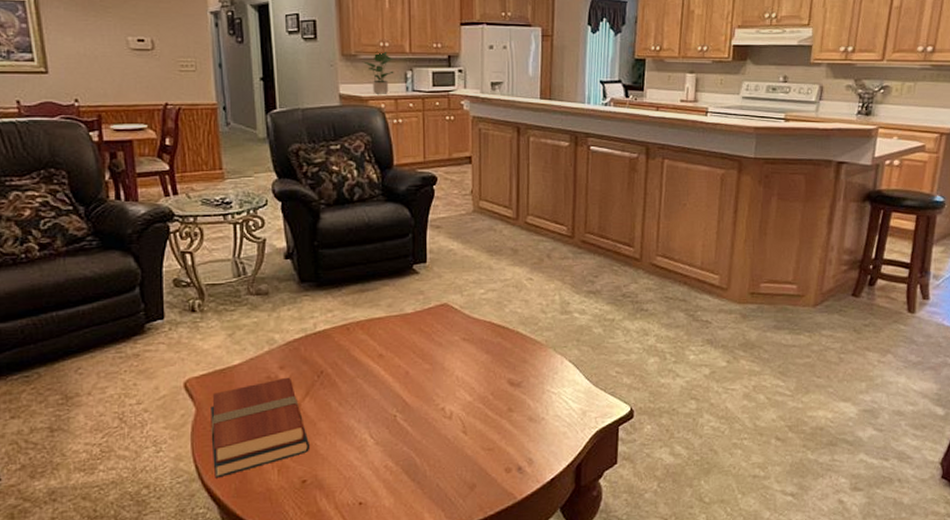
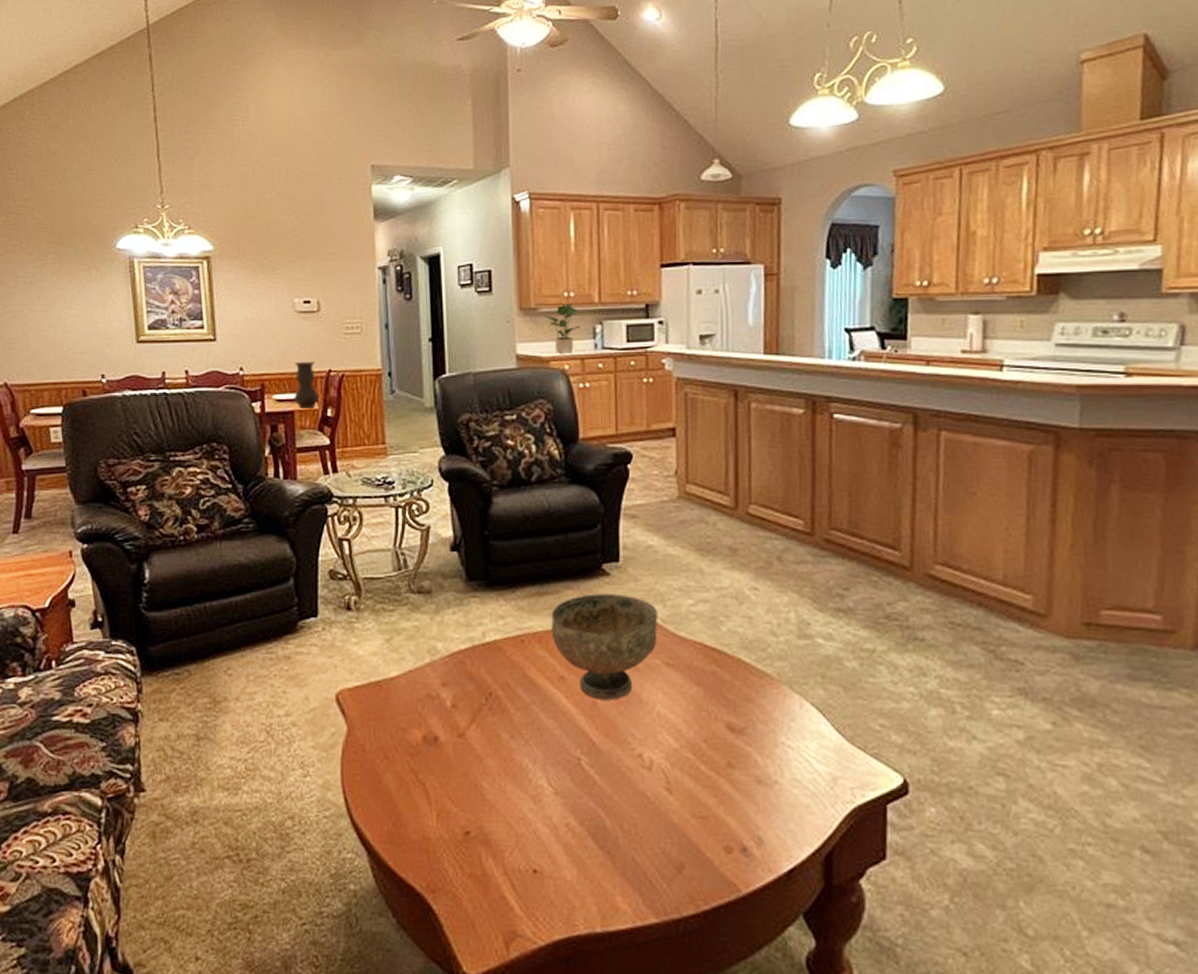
vase: none [129,95,157,137] -> present [293,361,319,408]
books: present [211,377,311,478] -> none [363,697,476,817]
decorative bowl: none [371,288,458,370] -> present [551,594,659,700]

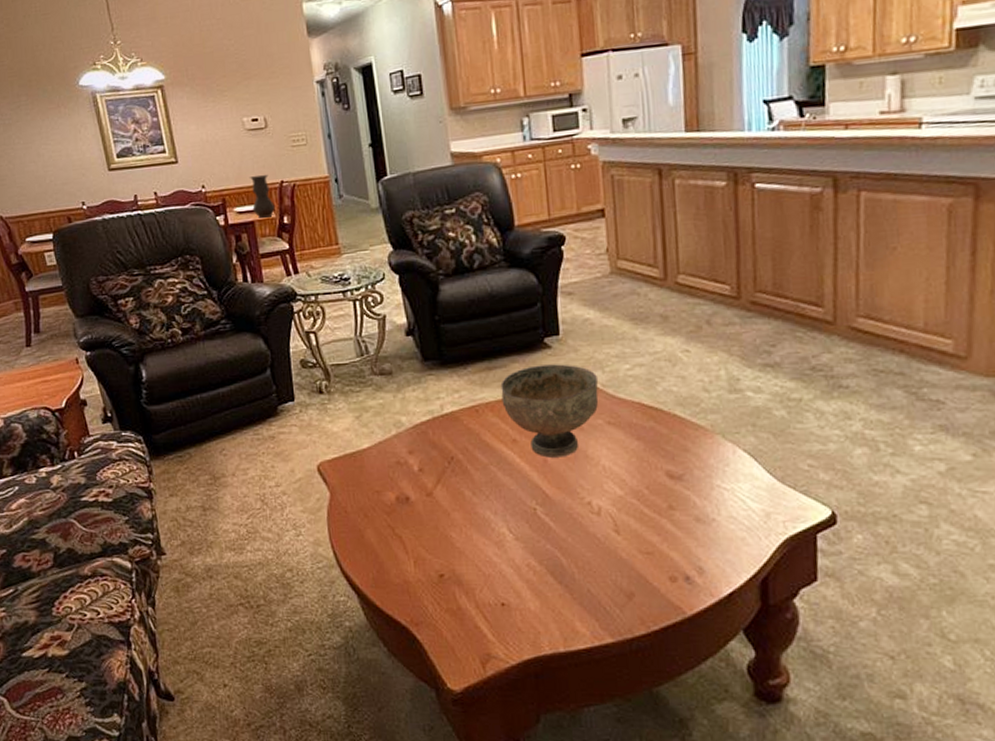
potted plant: present [543,302,581,355] -> none [472,98,509,149]

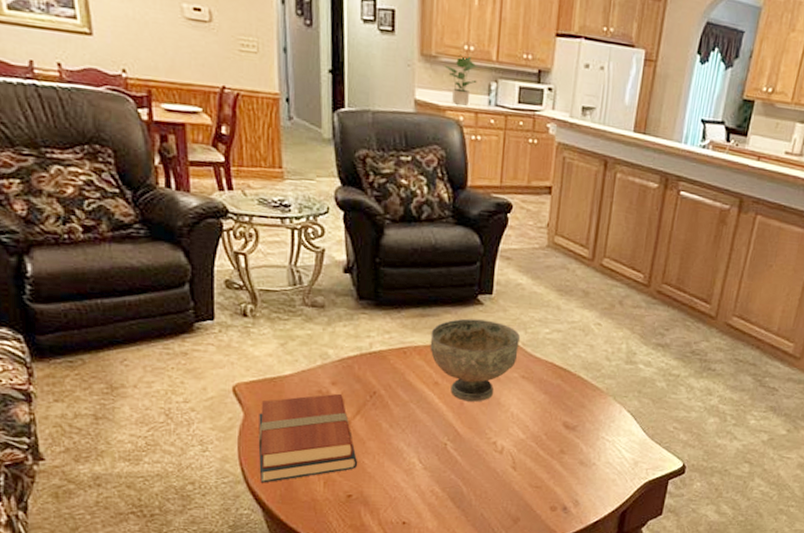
vase: present [249,174,275,218] -> none [183,73,212,123]
books: none [344,462,446,566] -> present [258,393,358,483]
potted plant: none [472,98,509,149] -> present [443,54,478,107]

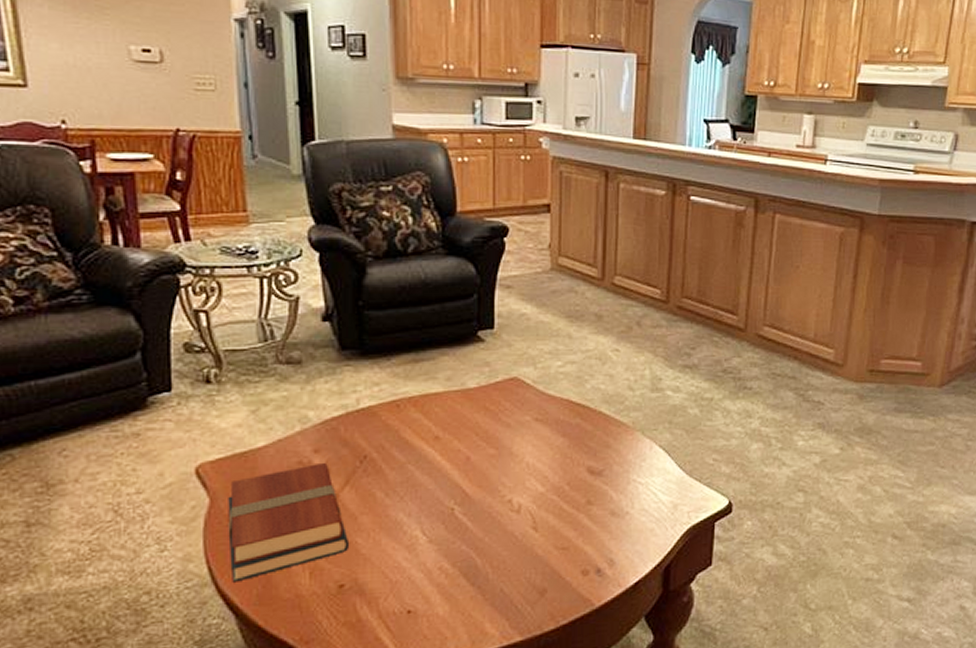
decorative bowl: present [430,318,521,402] -> none [427,358,530,455]
potted plant: present [443,54,478,107] -> none [421,74,460,128]

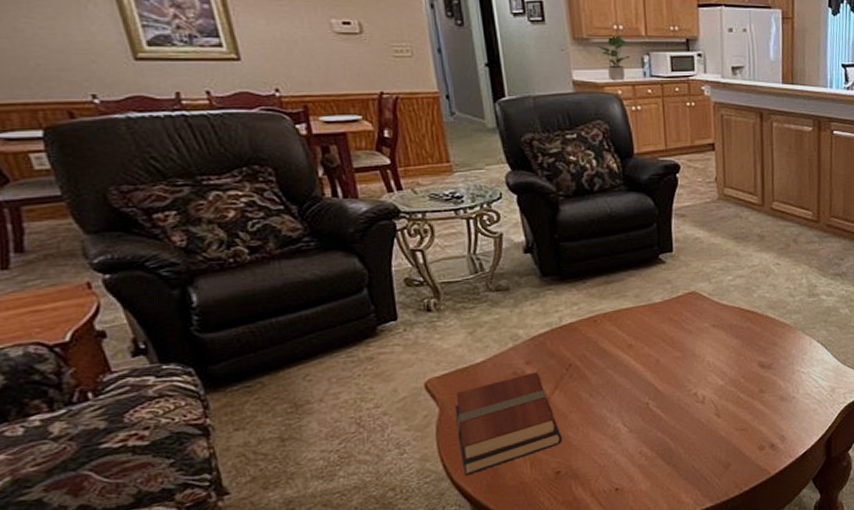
potted plant: none [421,74,460,128] -> present [595,34,630,81]

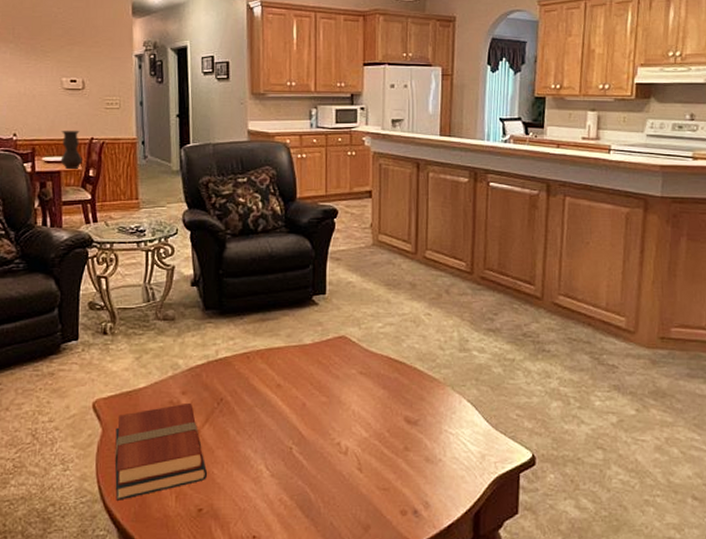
vase: none [339,83,373,130] -> present [60,130,82,169]
potted plant: present [595,34,630,81] -> none [270,90,300,132]

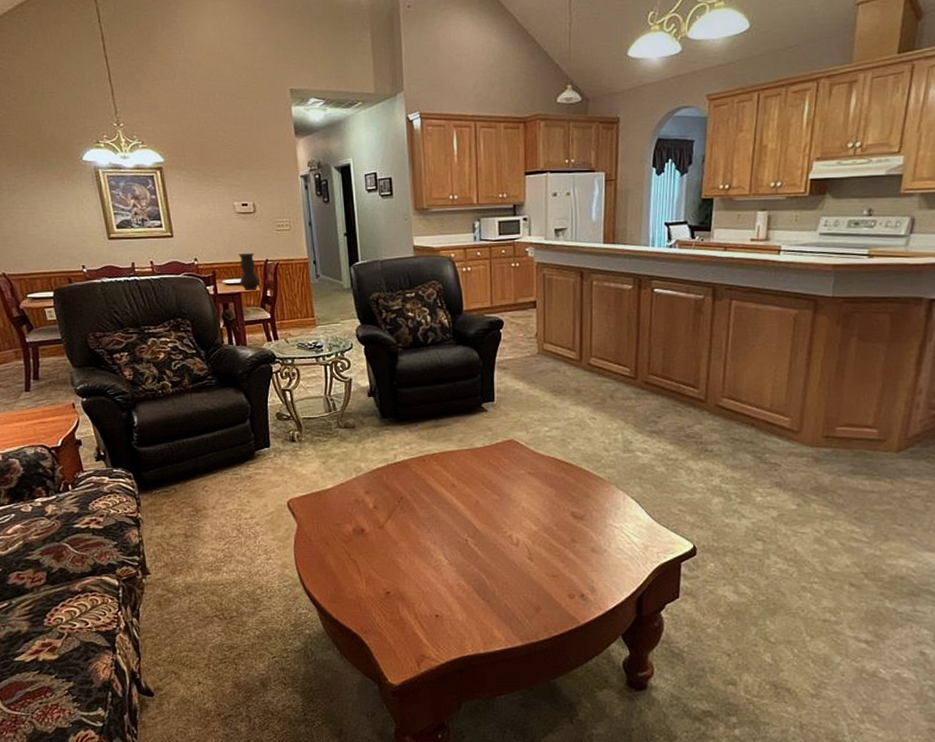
books: present [114,402,208,501] -> none [309,501,393,585]

